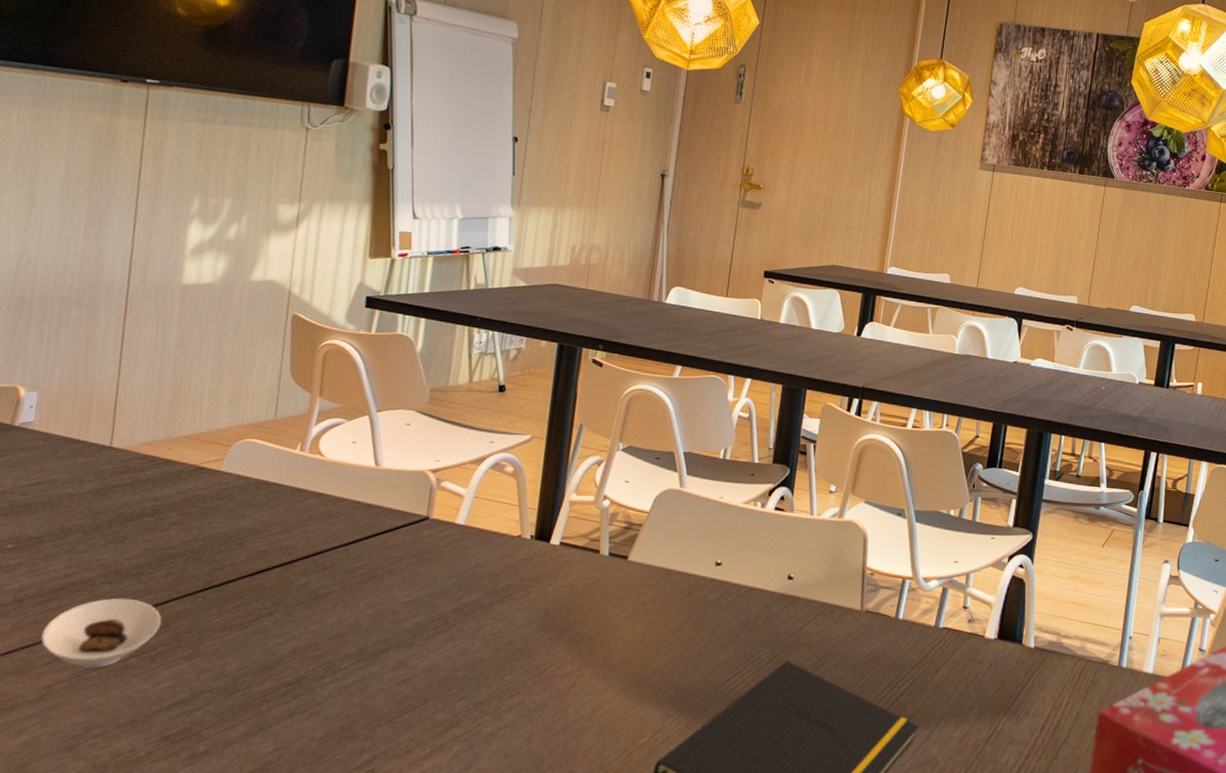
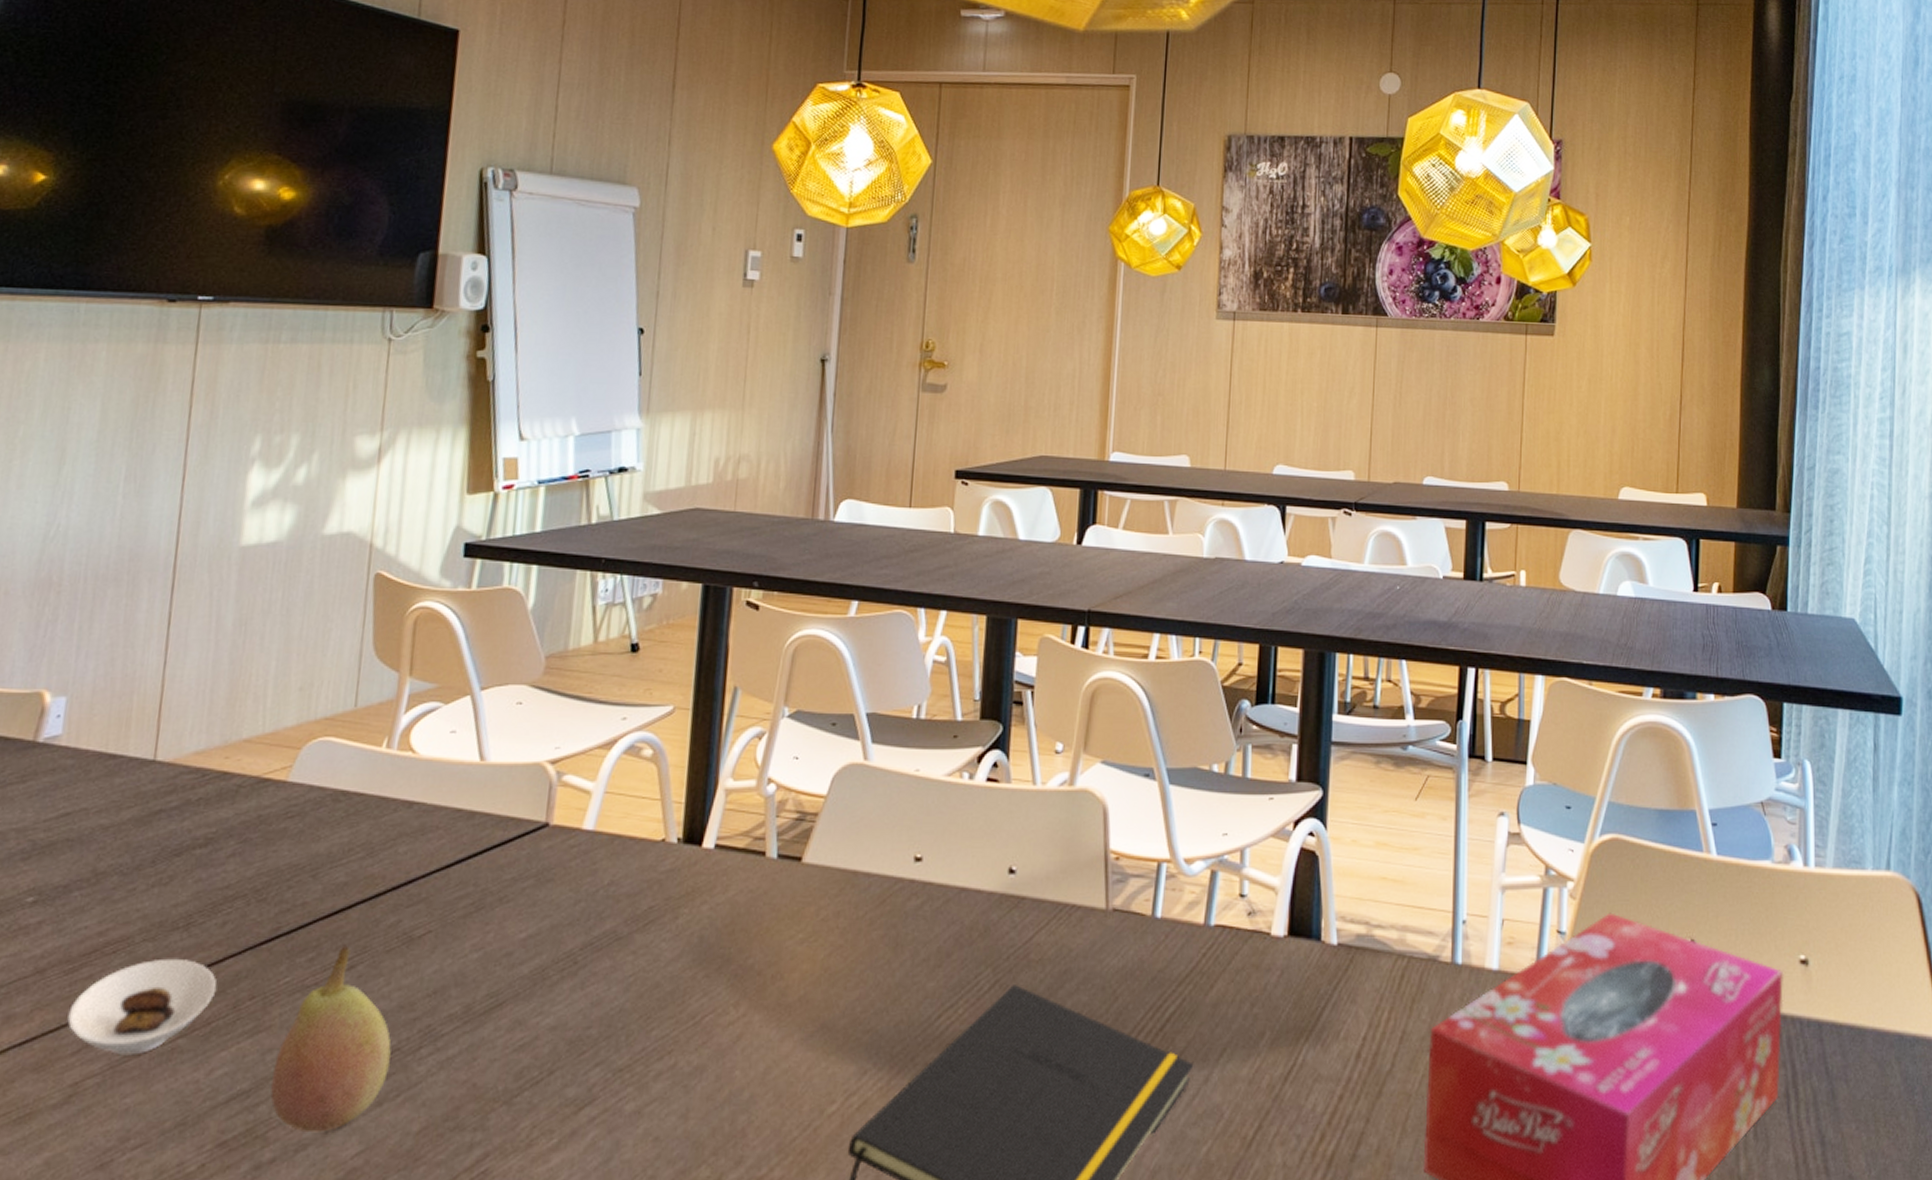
fruit: none [204,597,301,734] -> present [270,945,392,1133]

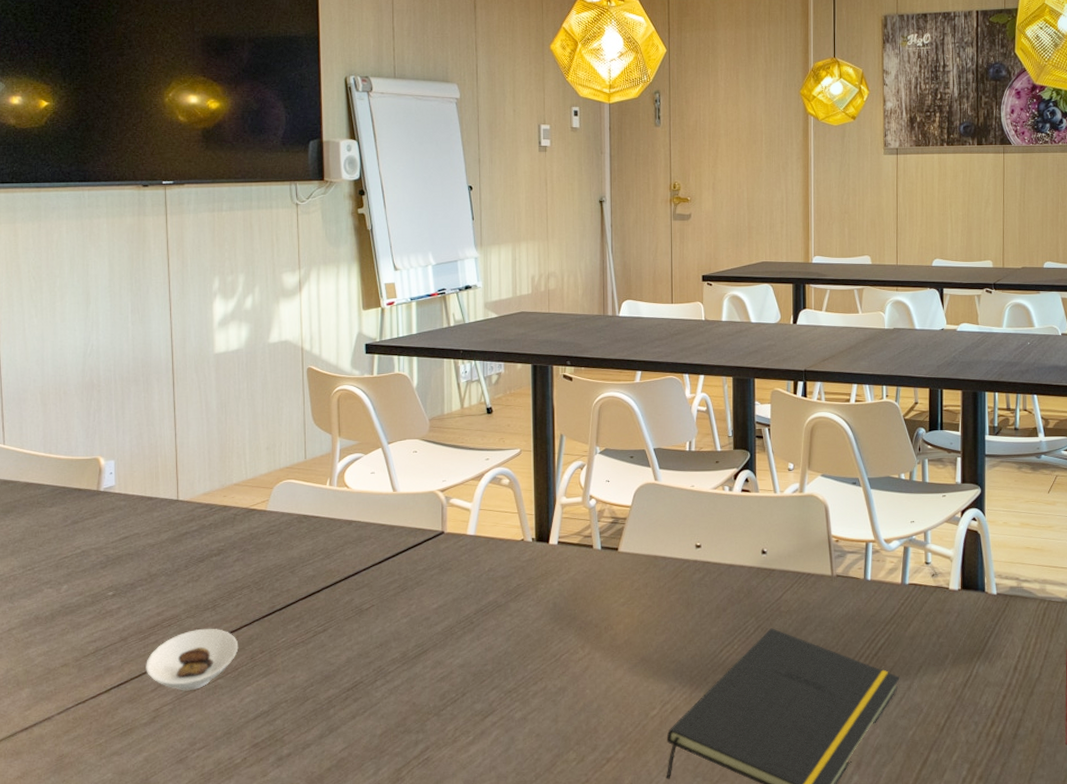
fruit: present [270,945,392,1133] -> none [282,616,358,737]

